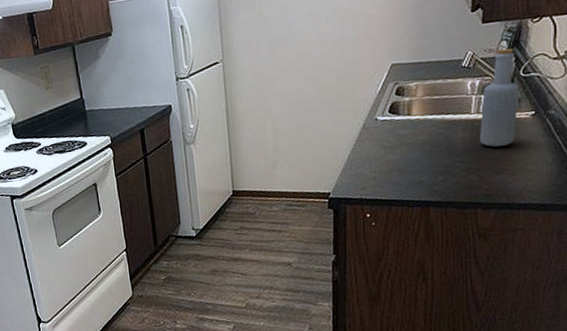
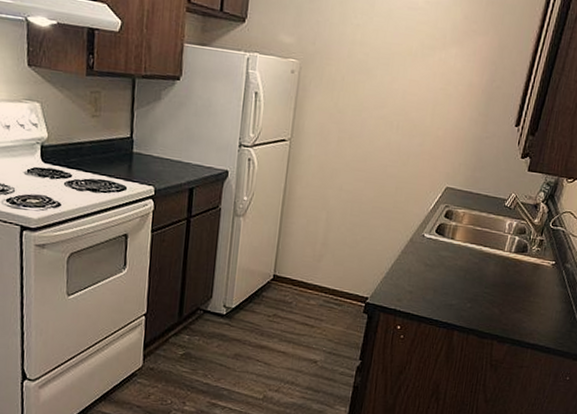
bottle: present [480,48,520,147] -> none [507,198,549,287]

